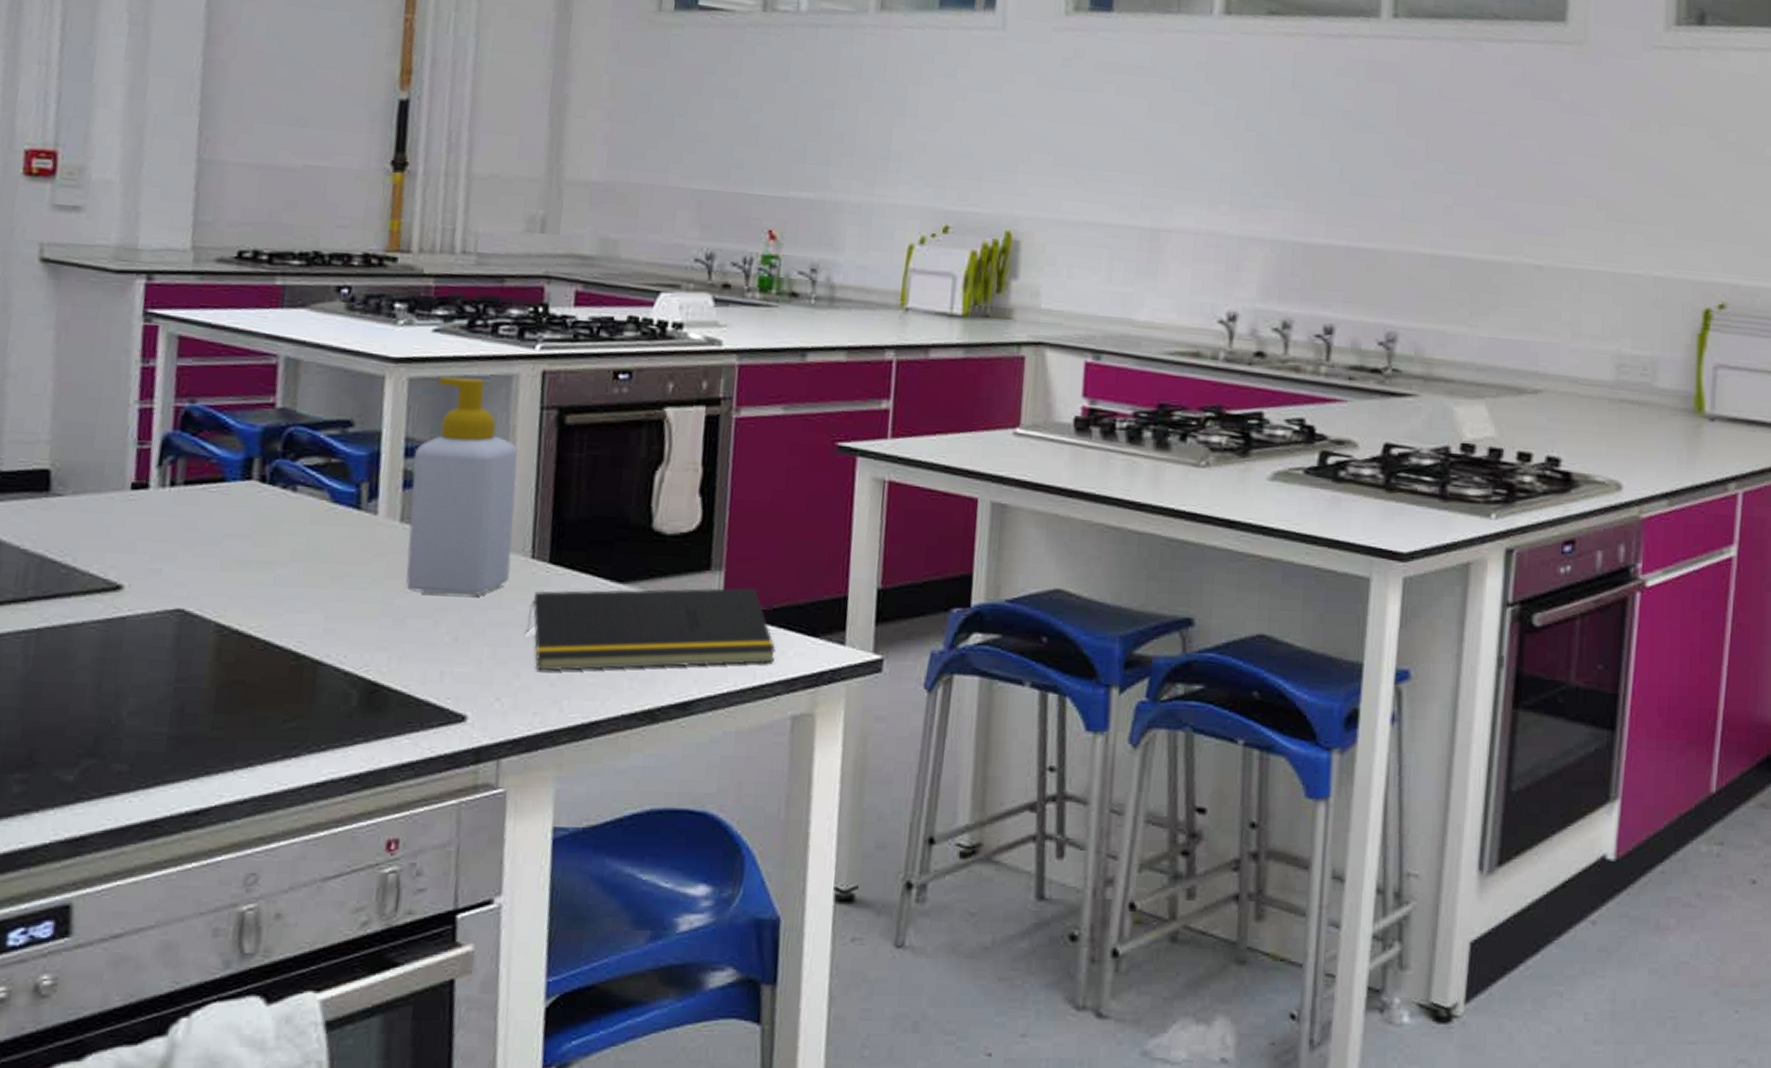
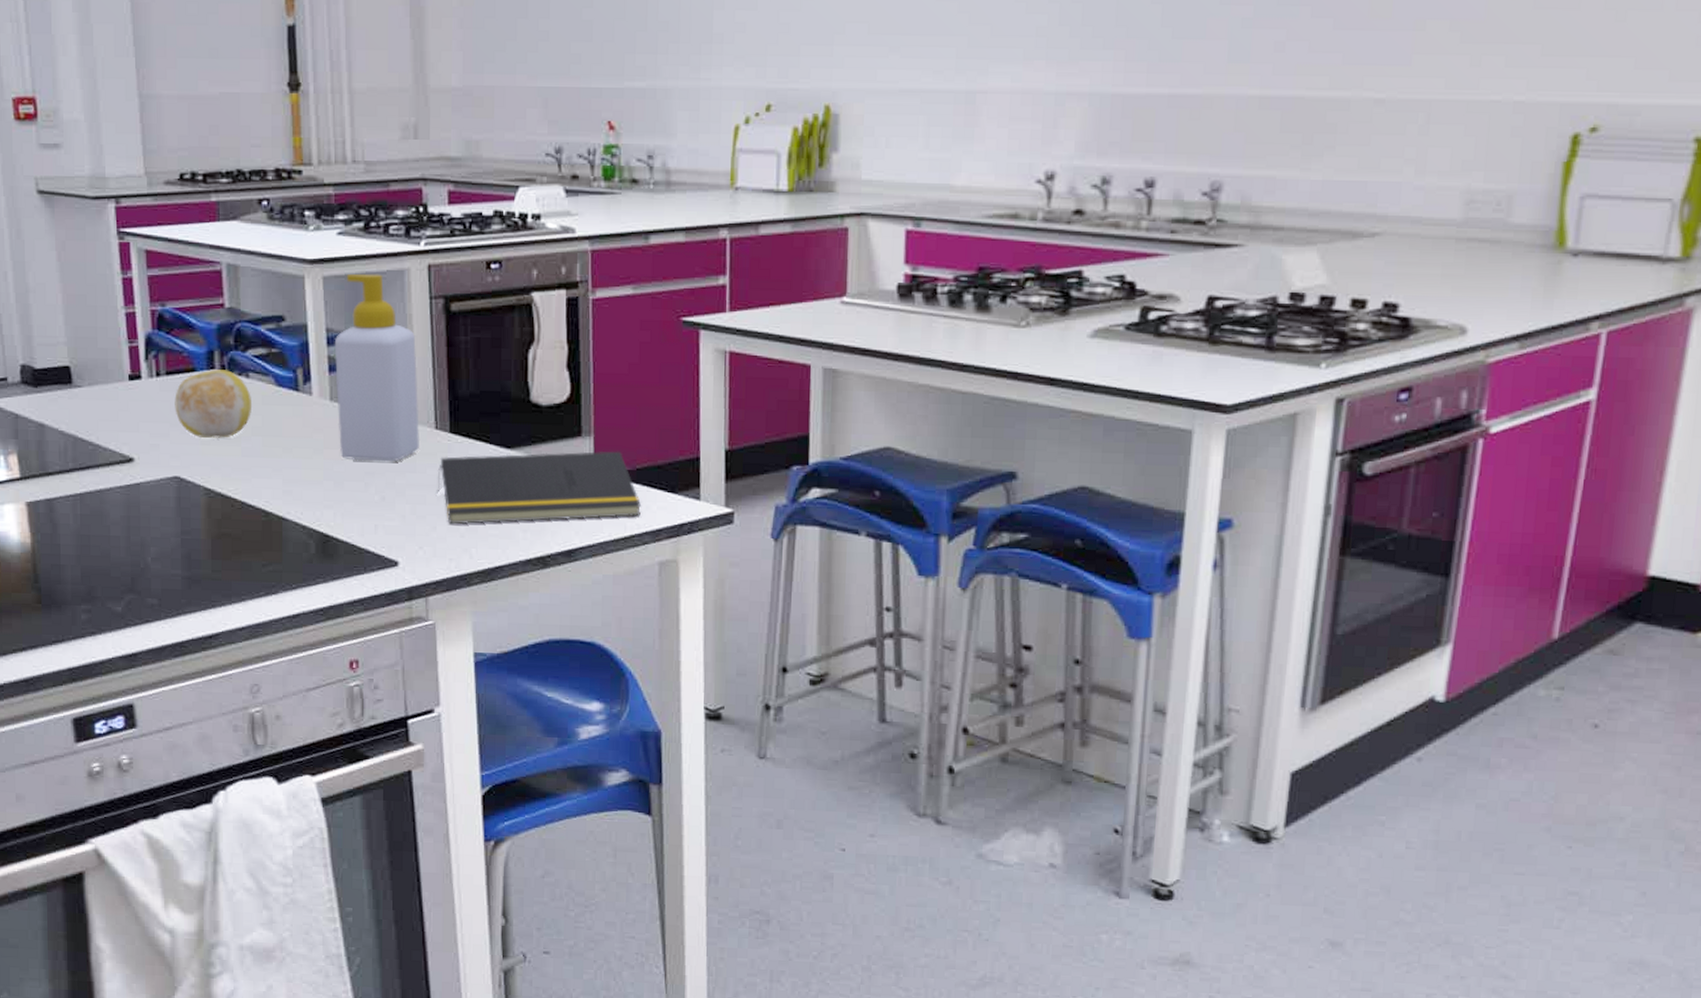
fruit: none [189,480,297,563] -> present [175,369,253,439]

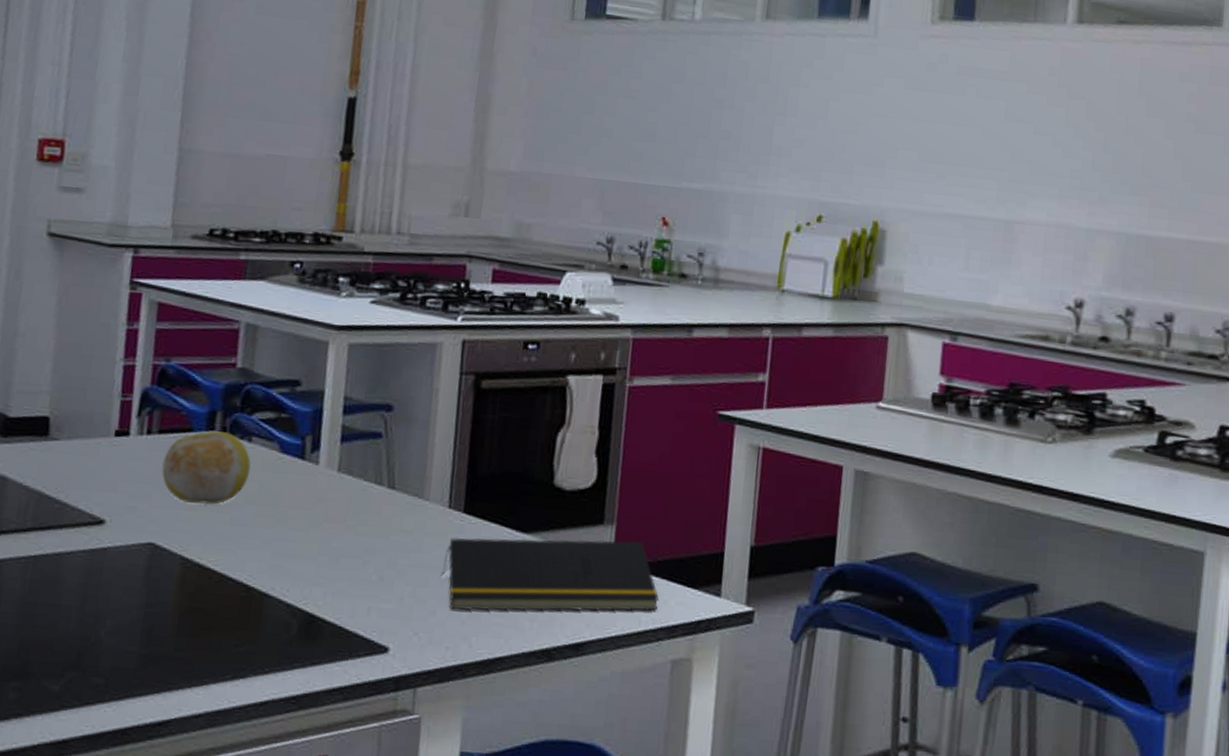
soap bottle: present [334,273,420,462] -> none [340,343,439,540]

